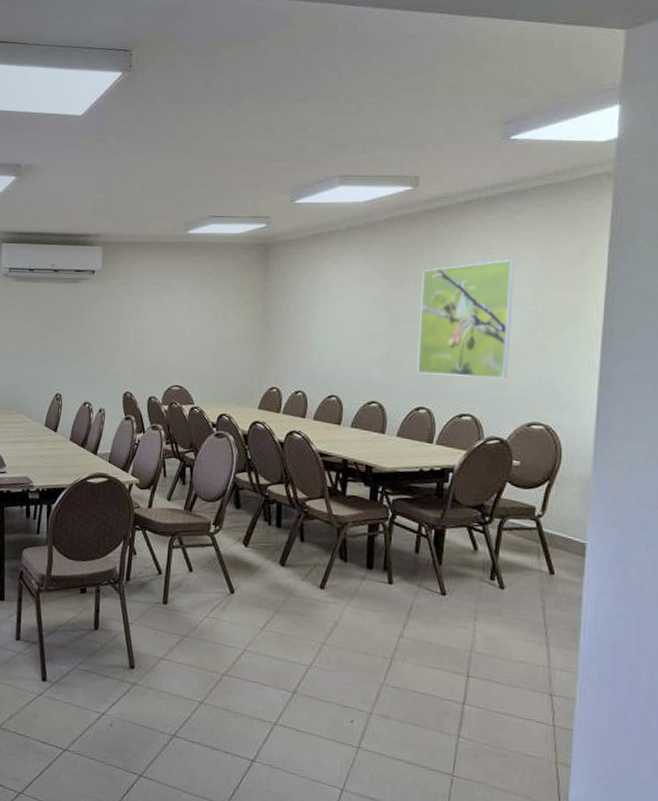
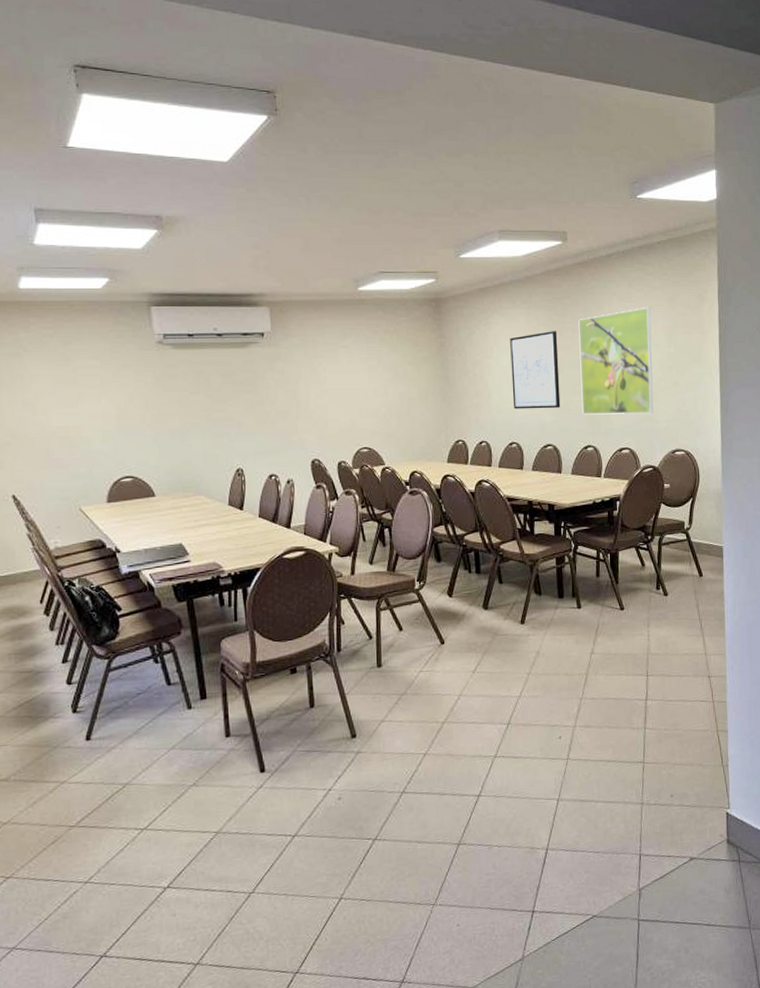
wall art: none [337,281,396,364] -> present [510,331,561,410]

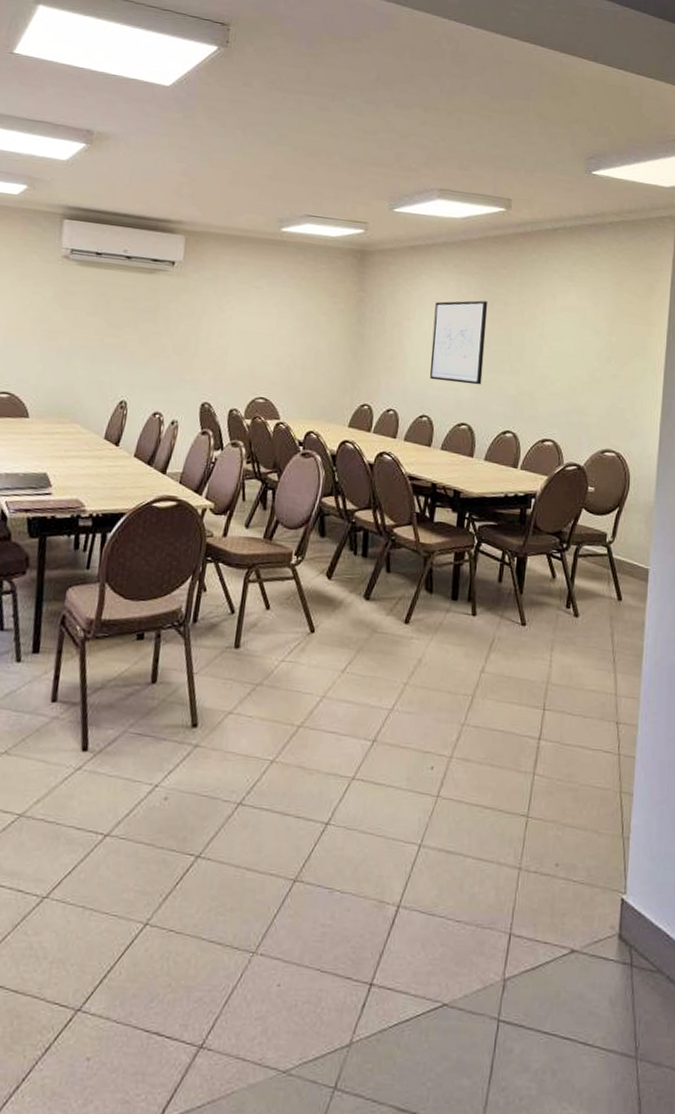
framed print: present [578,308,654,415] -> none [505,289,594,405]

